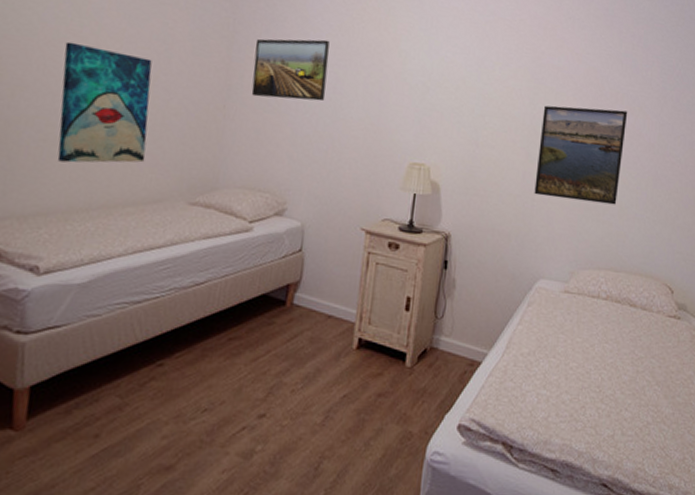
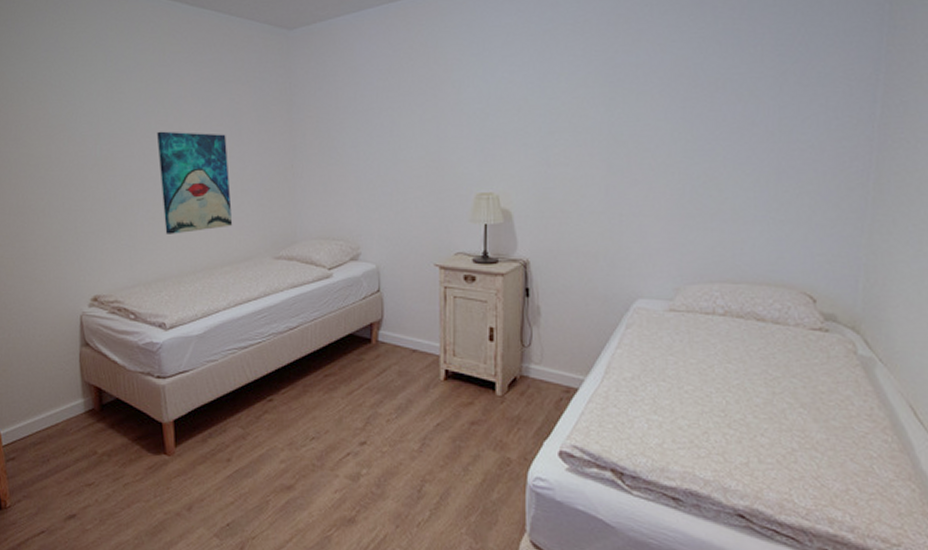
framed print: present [251,39,330,102] -> none [312,85,384,152]
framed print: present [534,105,628,205] -> none [621,98,734,209]

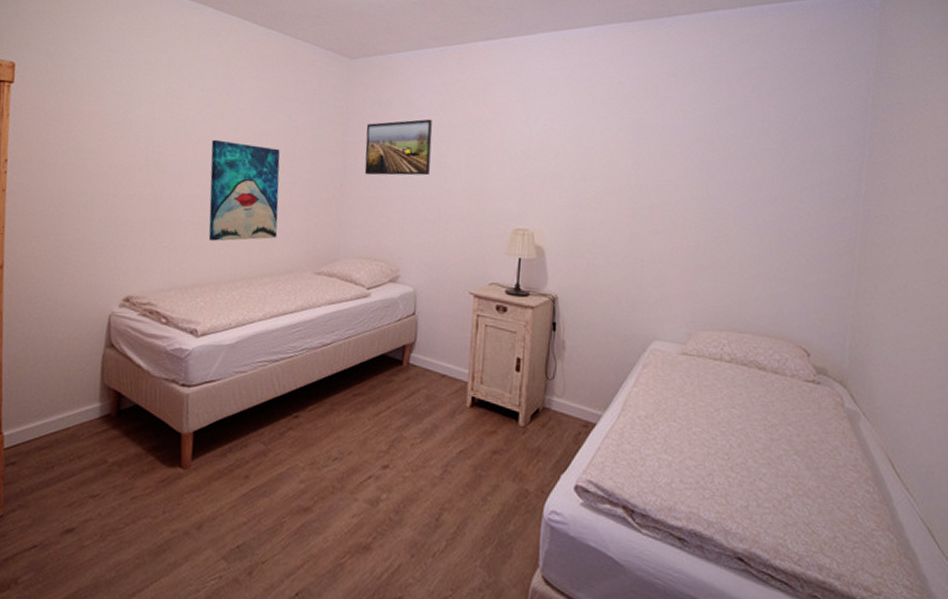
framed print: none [312,85,384,152] -> present [364,119,433,176]

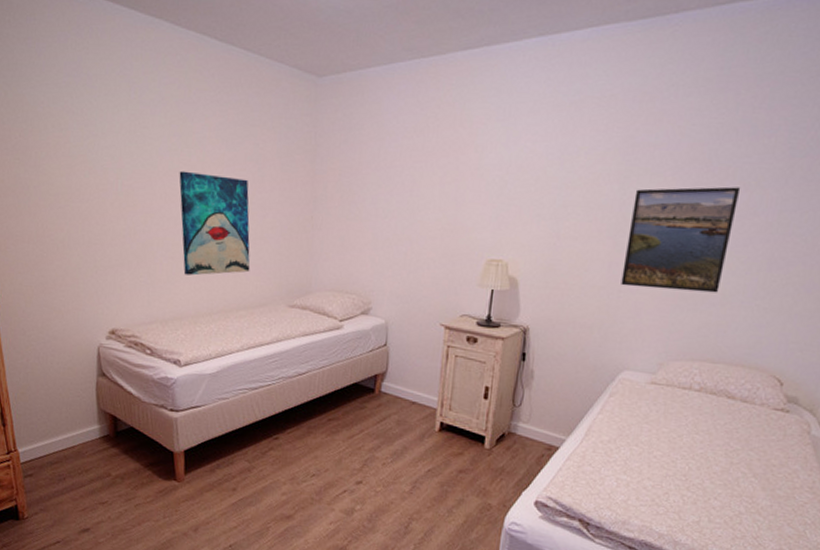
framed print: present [364,119,433,176] -> none [334,143,406,206]
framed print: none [643,164,744,263] -> present [621,186,741,293]

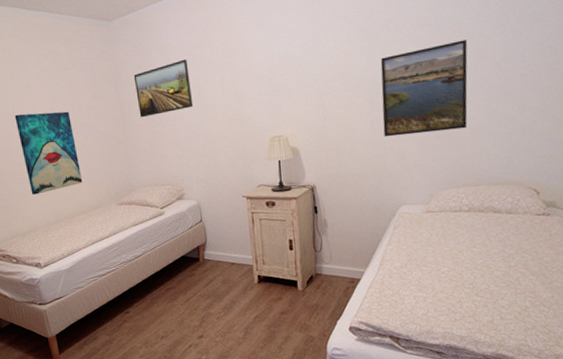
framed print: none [334,143,406,206] -> present [133,59,194,118]

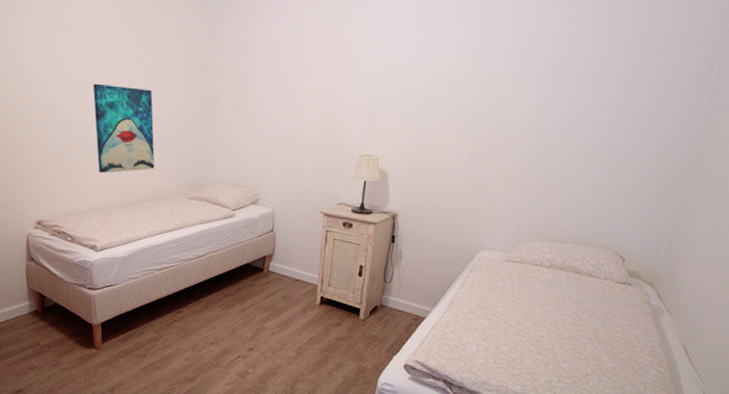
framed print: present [133,59,194,118] -> none [226,55,288,111]
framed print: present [380,39,468,138] -> none [478,86,586,181]

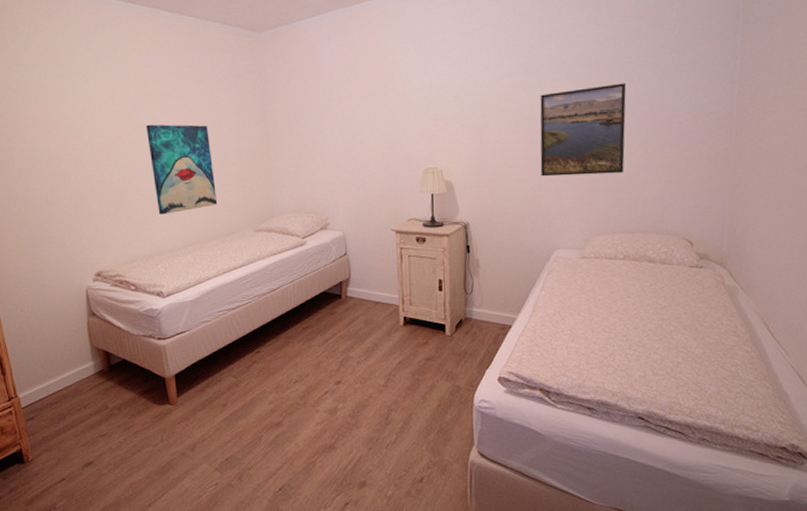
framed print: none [478,86,586,181] -> present [540,83,627,177]

